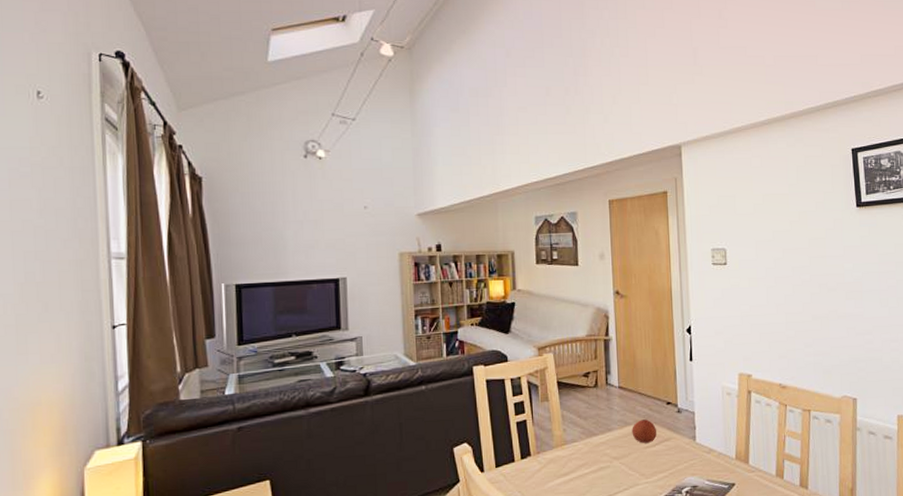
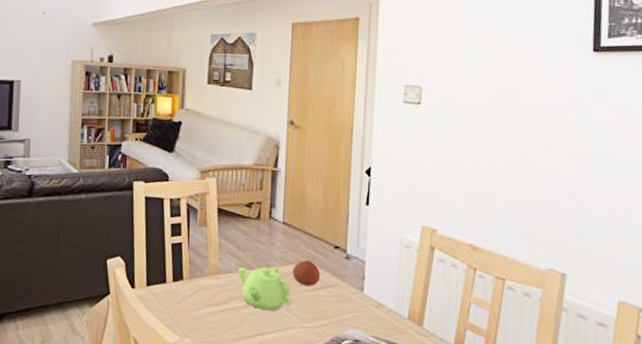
teapot: none [582,430,633,473] -> present [238,267,291,311]

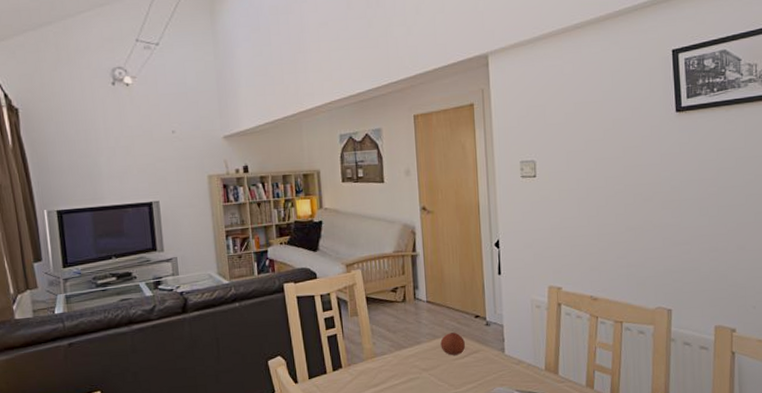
teapot: present [238,267,291,311] -> none [391,343,442,384]

